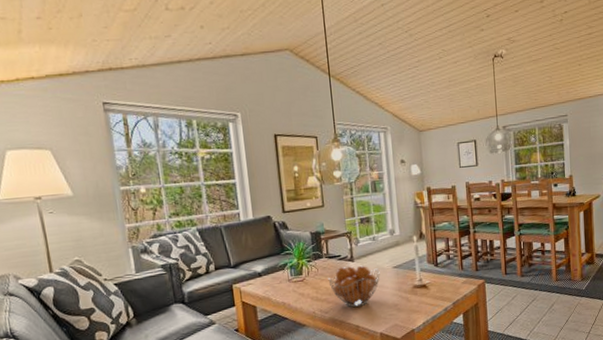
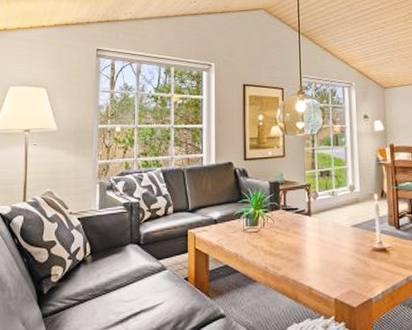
fruit basket: present [328,265,380,307] -> none [283,221,338,266]

